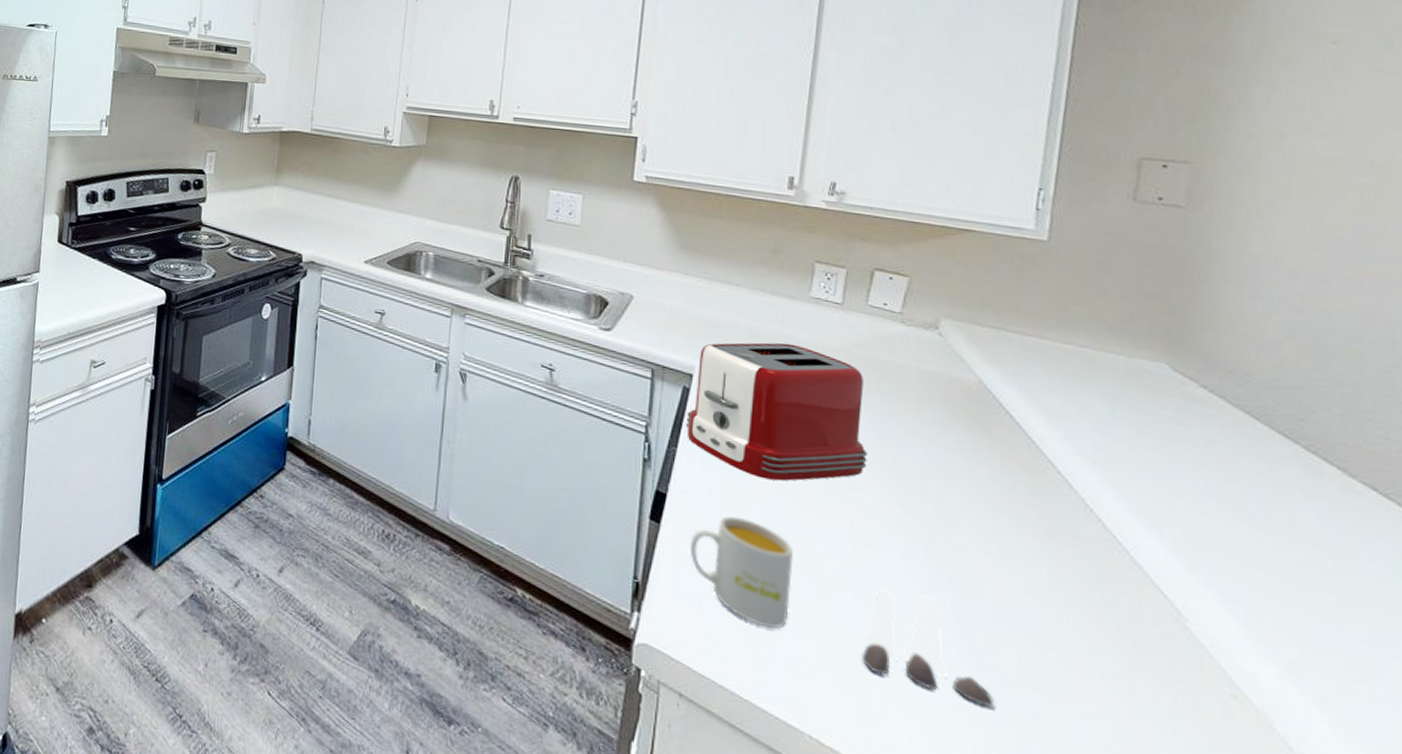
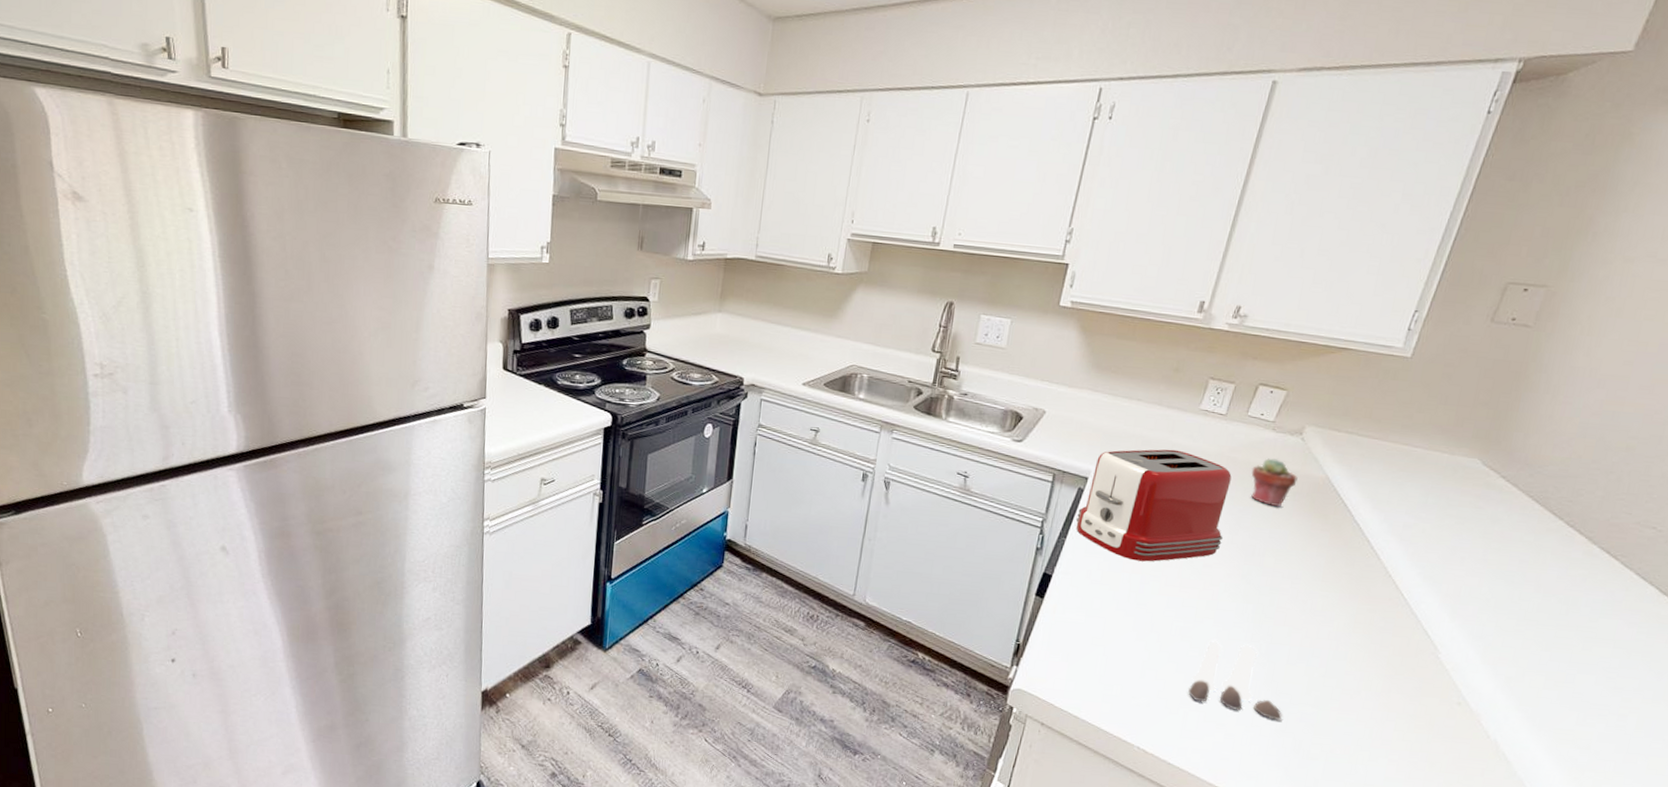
mug: present [689,516,793,630] -> none [1065,590,1149,674]
potted succulent: none [886,356,945,417] -> present [1251,458,1298,507]

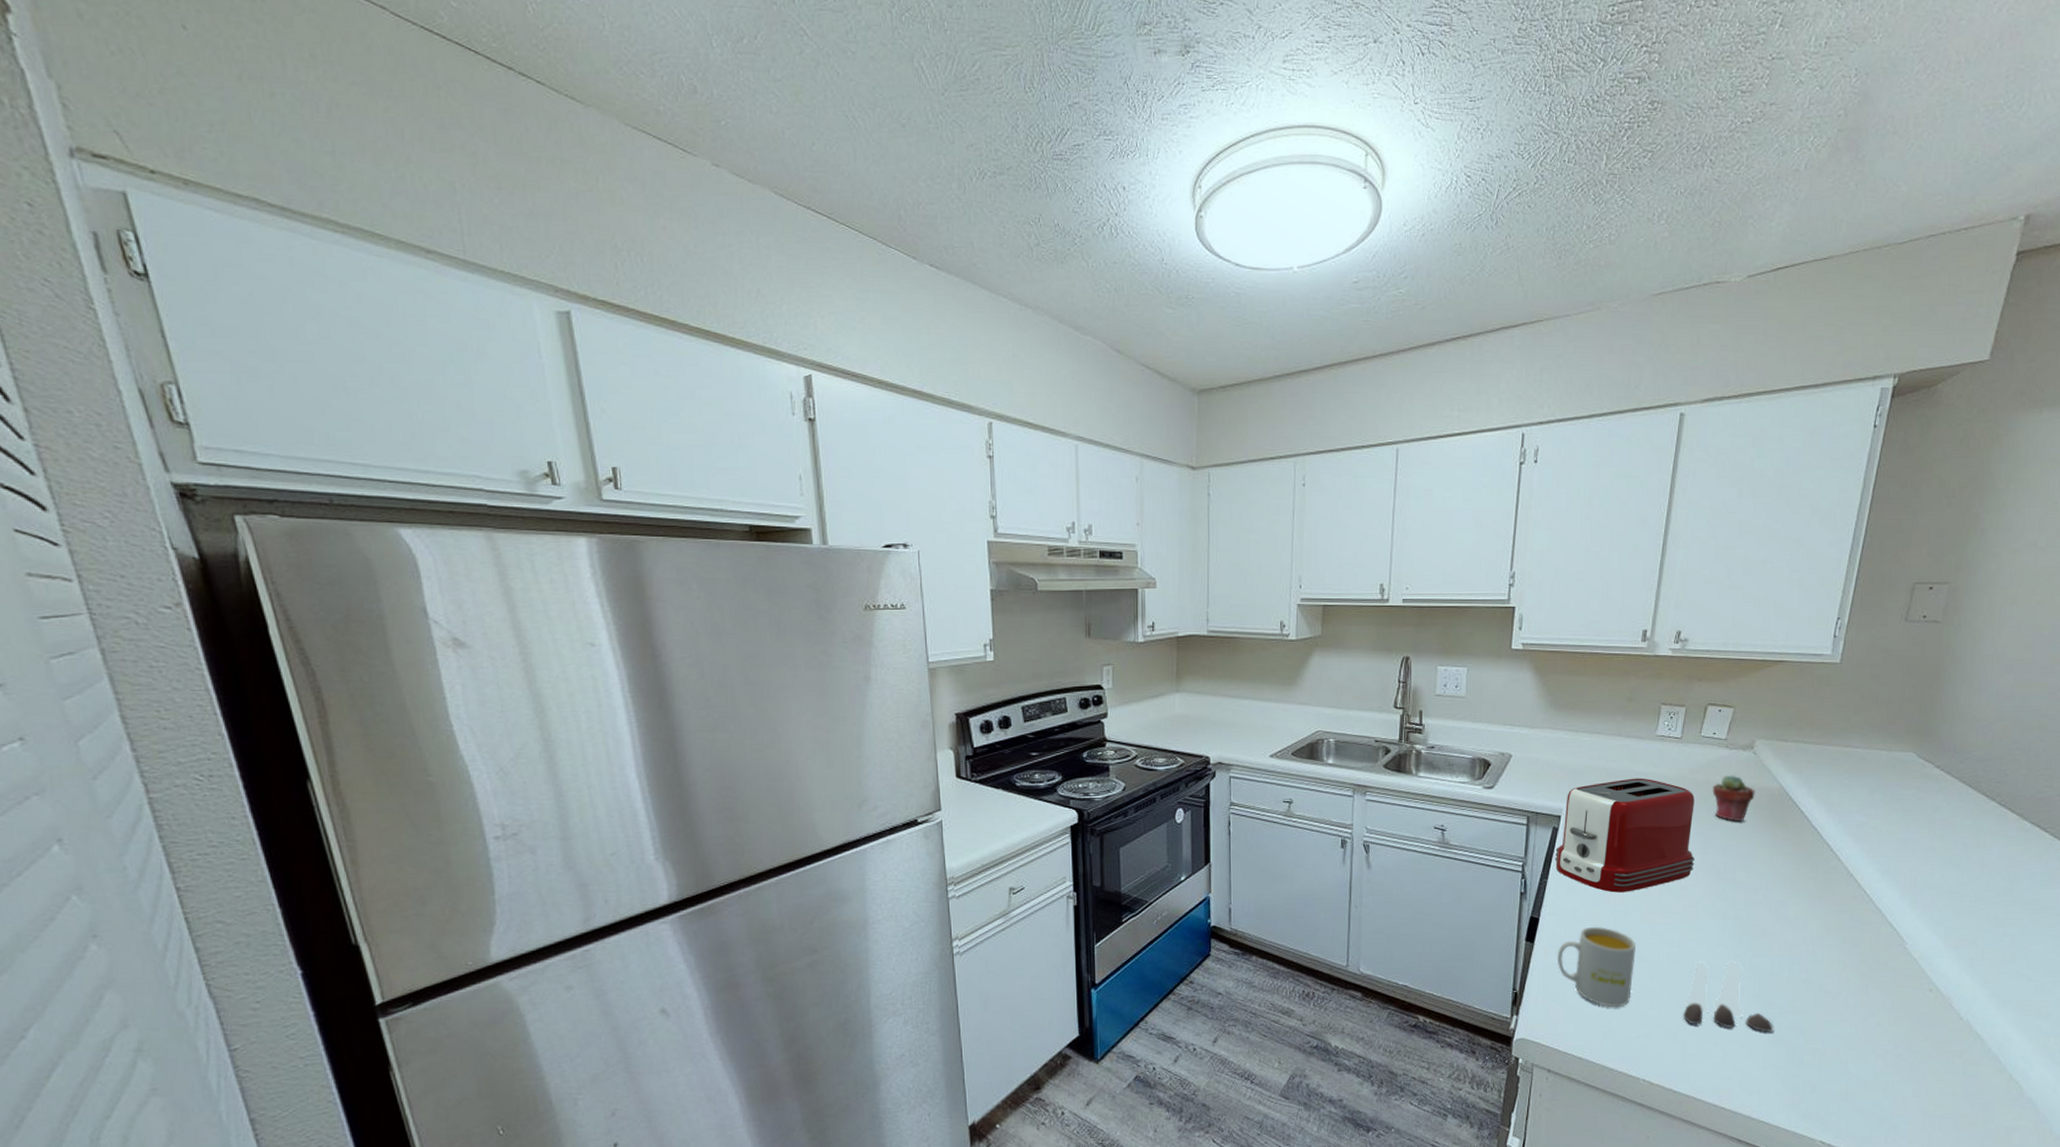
mug: none [1065,590,1149,674] -> present [1557,926,1636,1008]

